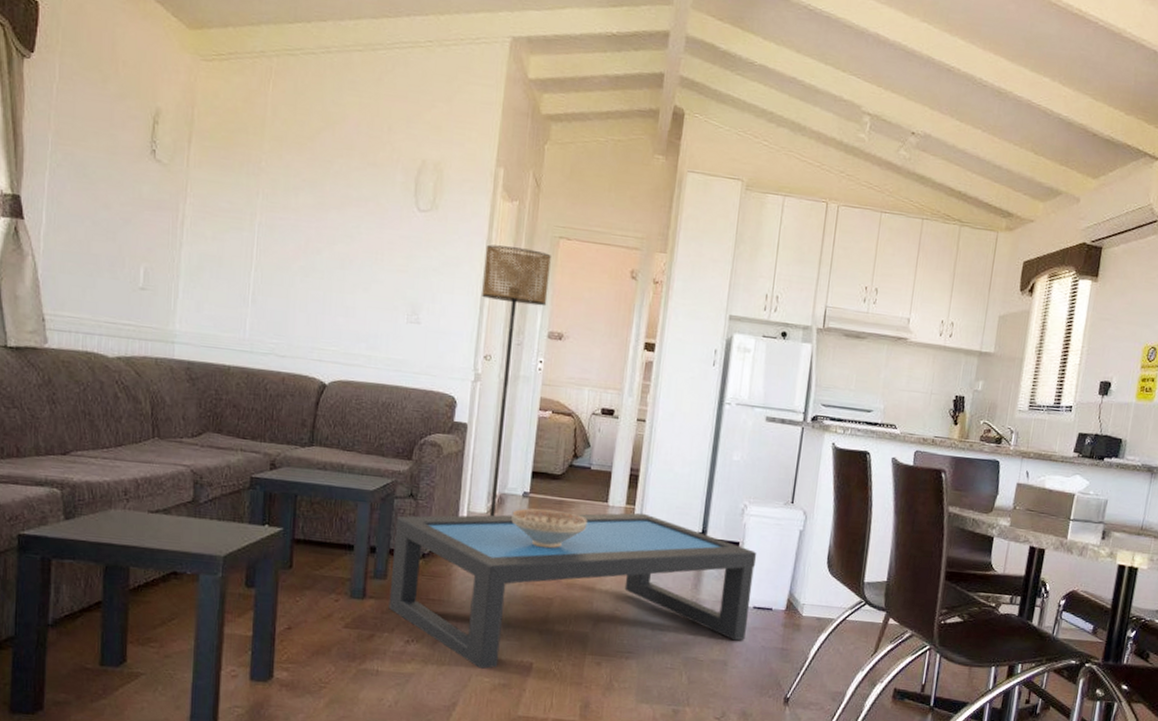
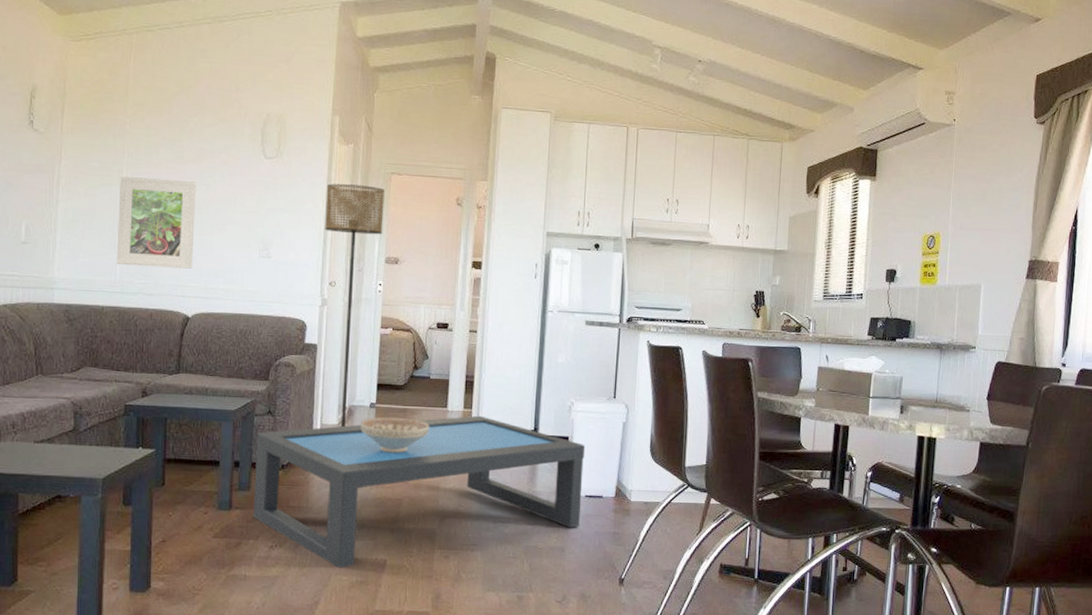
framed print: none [245,221,339,331] -> present [116,177,196,269]

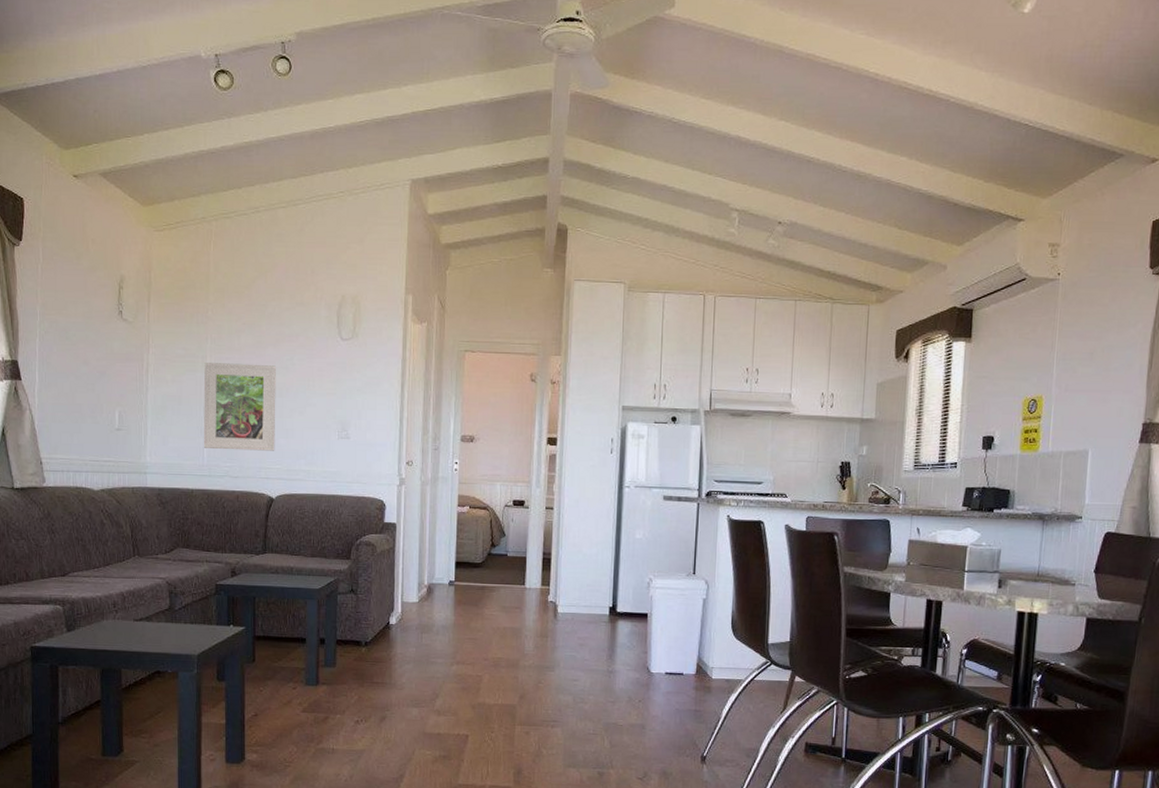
coffee table: present [253,415,586,568] -> none [339,592,665,743]
floor lamp: present [325,183,385,428] -> none [401,363,459,605]
decorative bowl: present [361,417,430,453] -> none [440,594,508,631]

